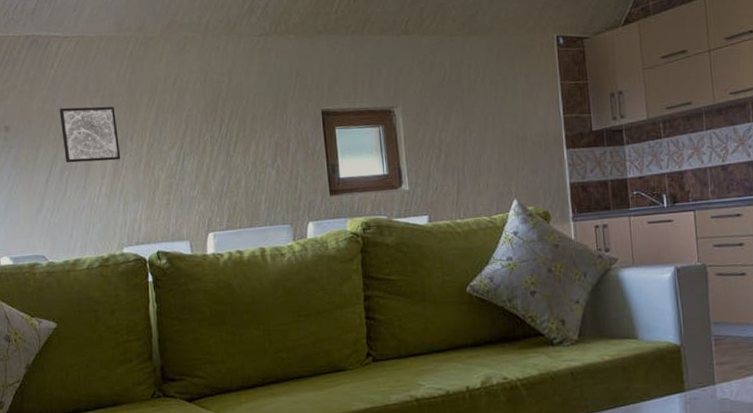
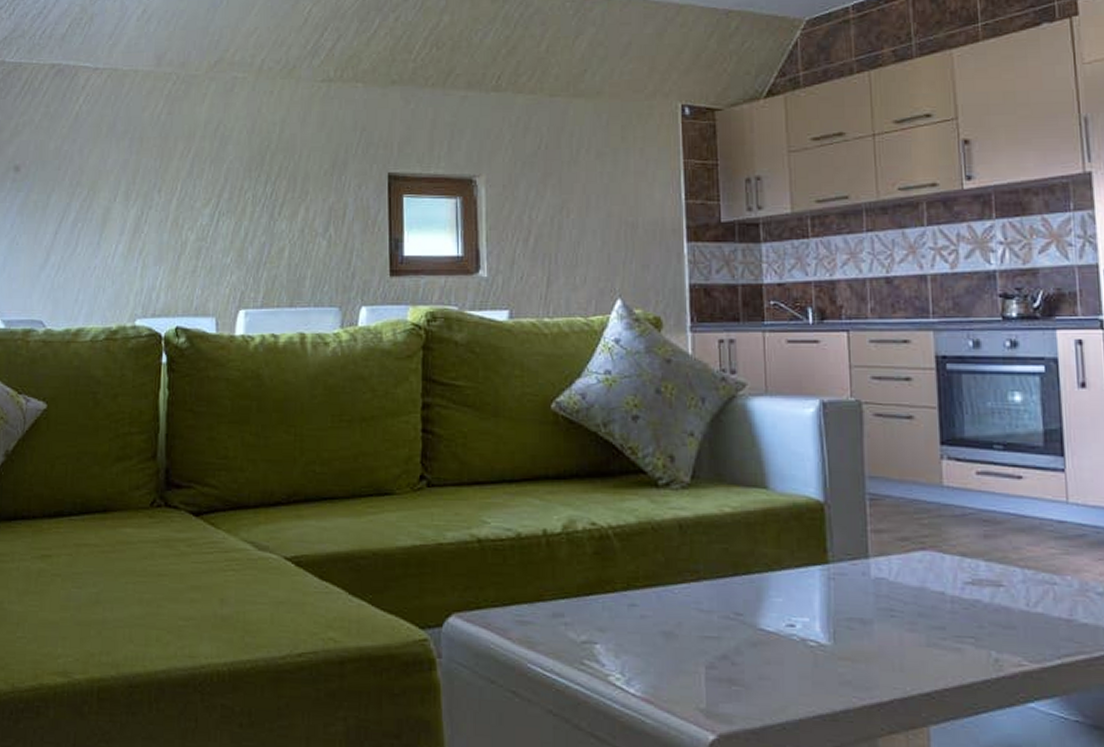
wall art: present [59,106,121,163] -> none [79,149,145,215]

